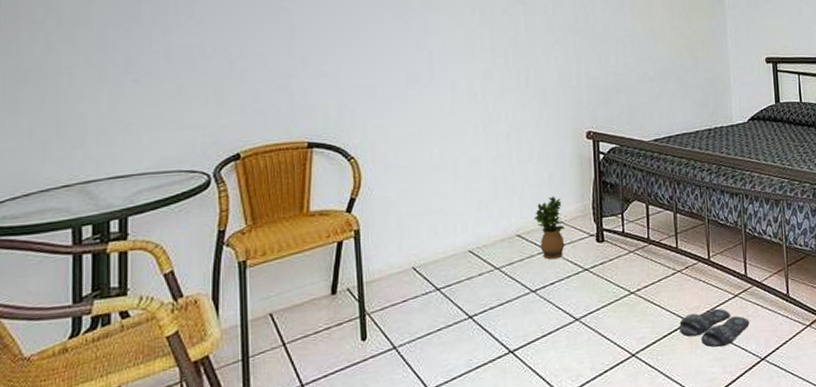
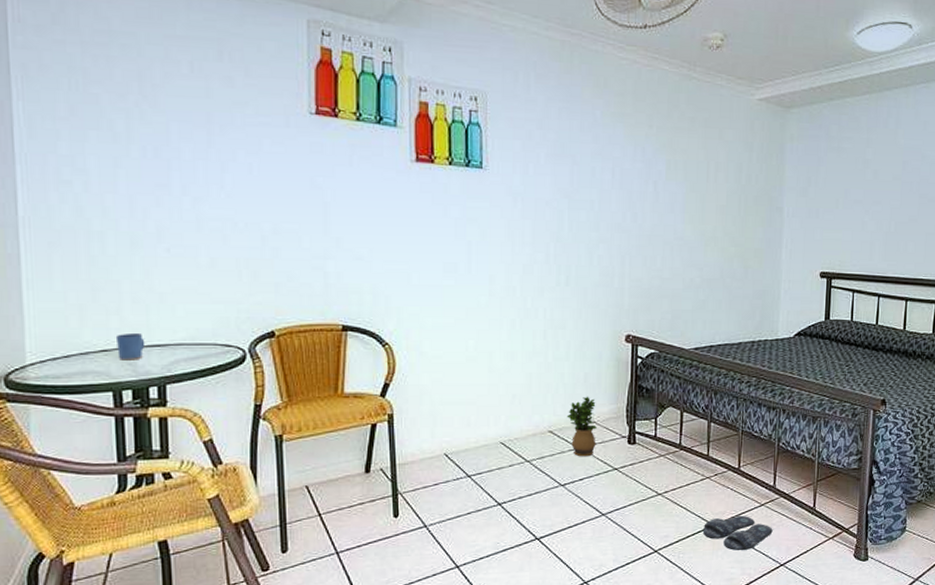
mug: none [78,166,109,195] -> present [115,334,145,360]

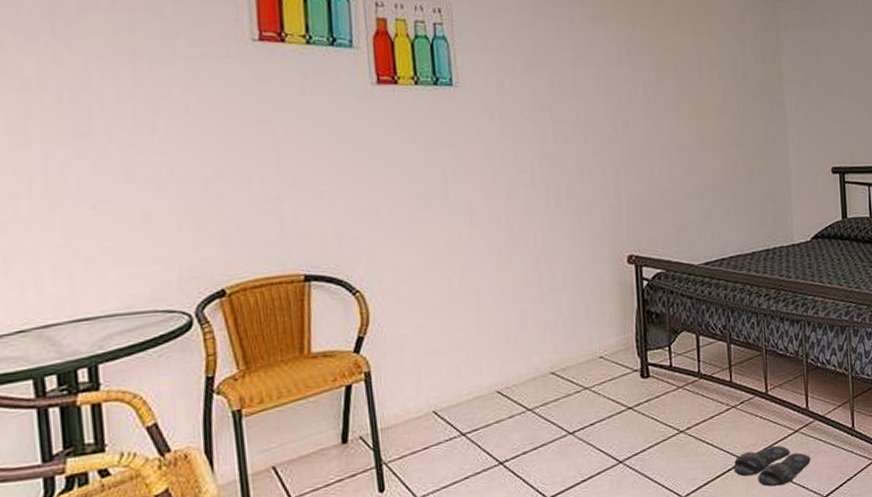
mug: present [115,334,145,360] -> none [33,307,71,341]
potted plant: present [566,396,597,457] -> none [569,328,606,399]

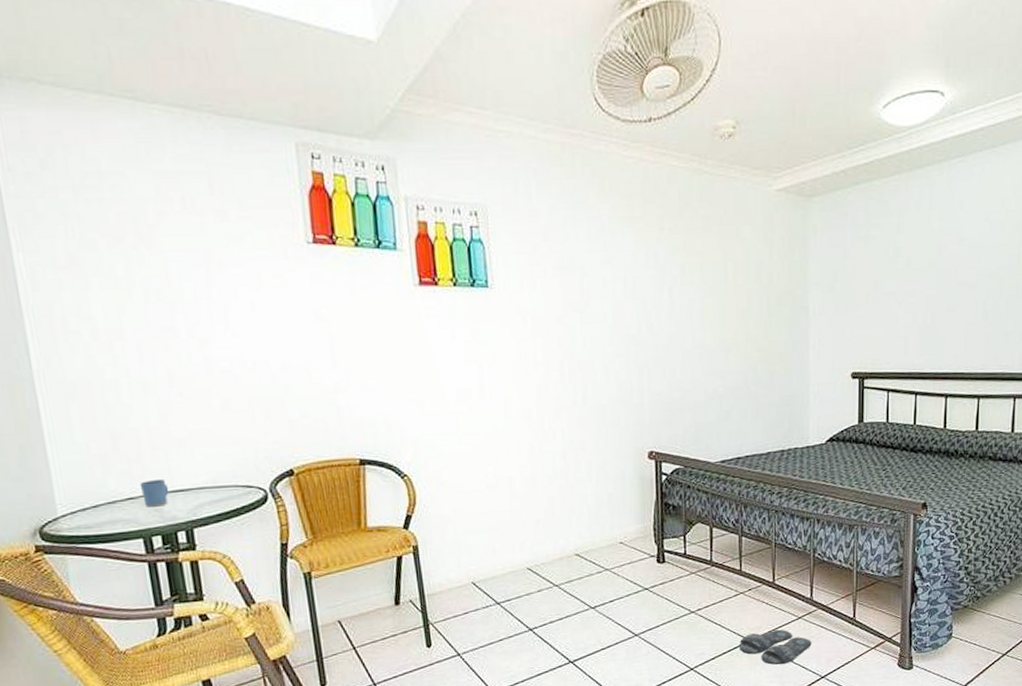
mug: none [33,307,71,341] -> present [139,480,169,507]

